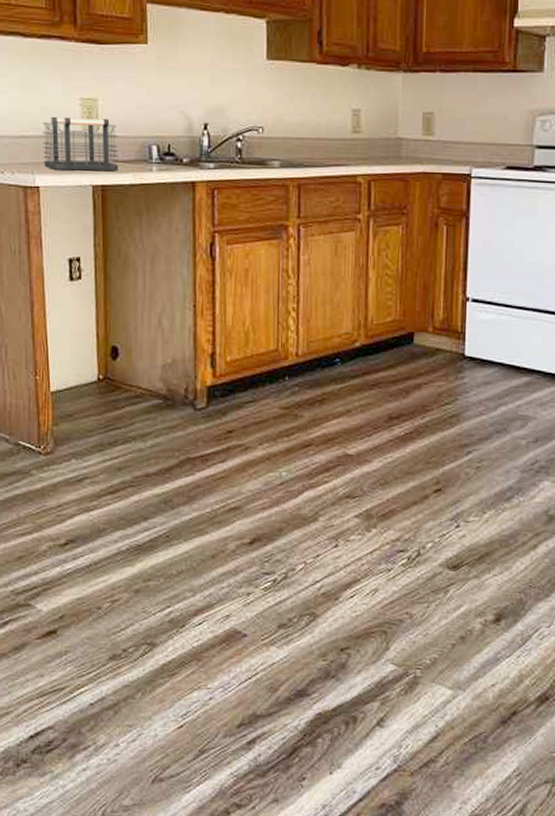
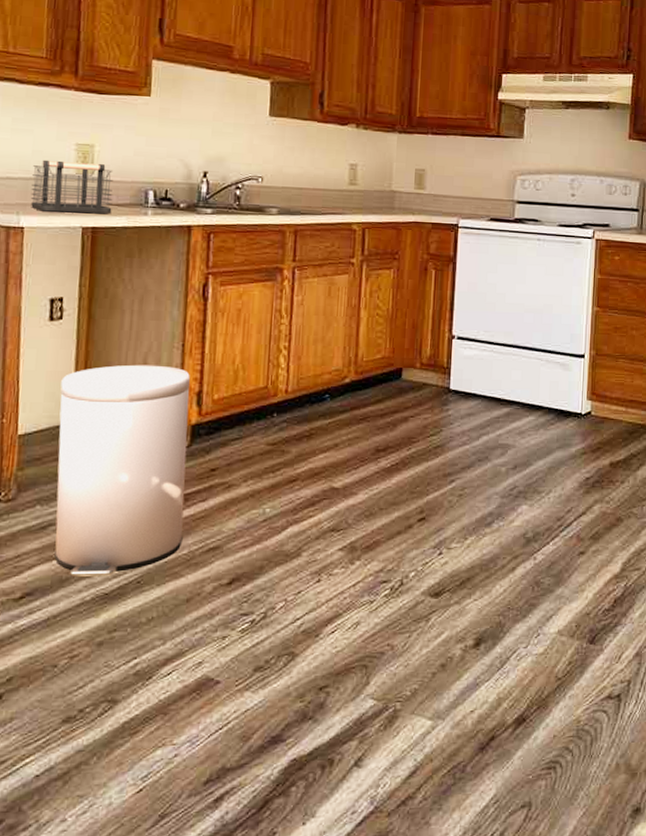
pedal bin: none [85,325,205,529] -> present [54,364,191,577]

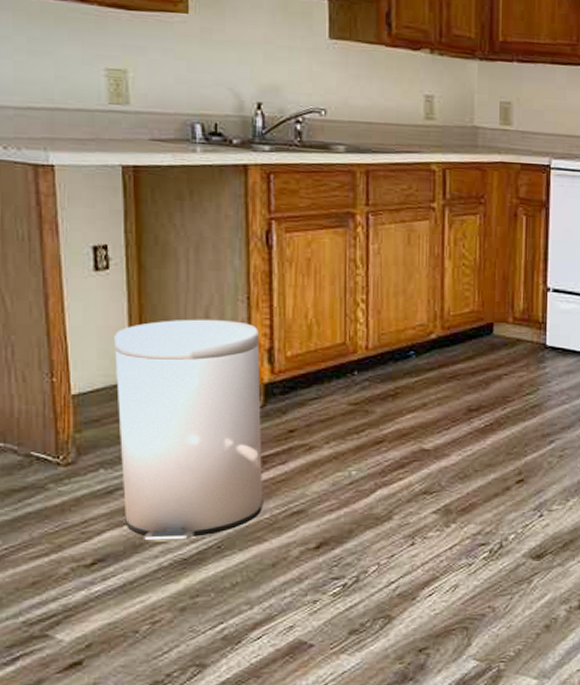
dish rack: present [30,159,113,214] -> none [58,87,154,151]

